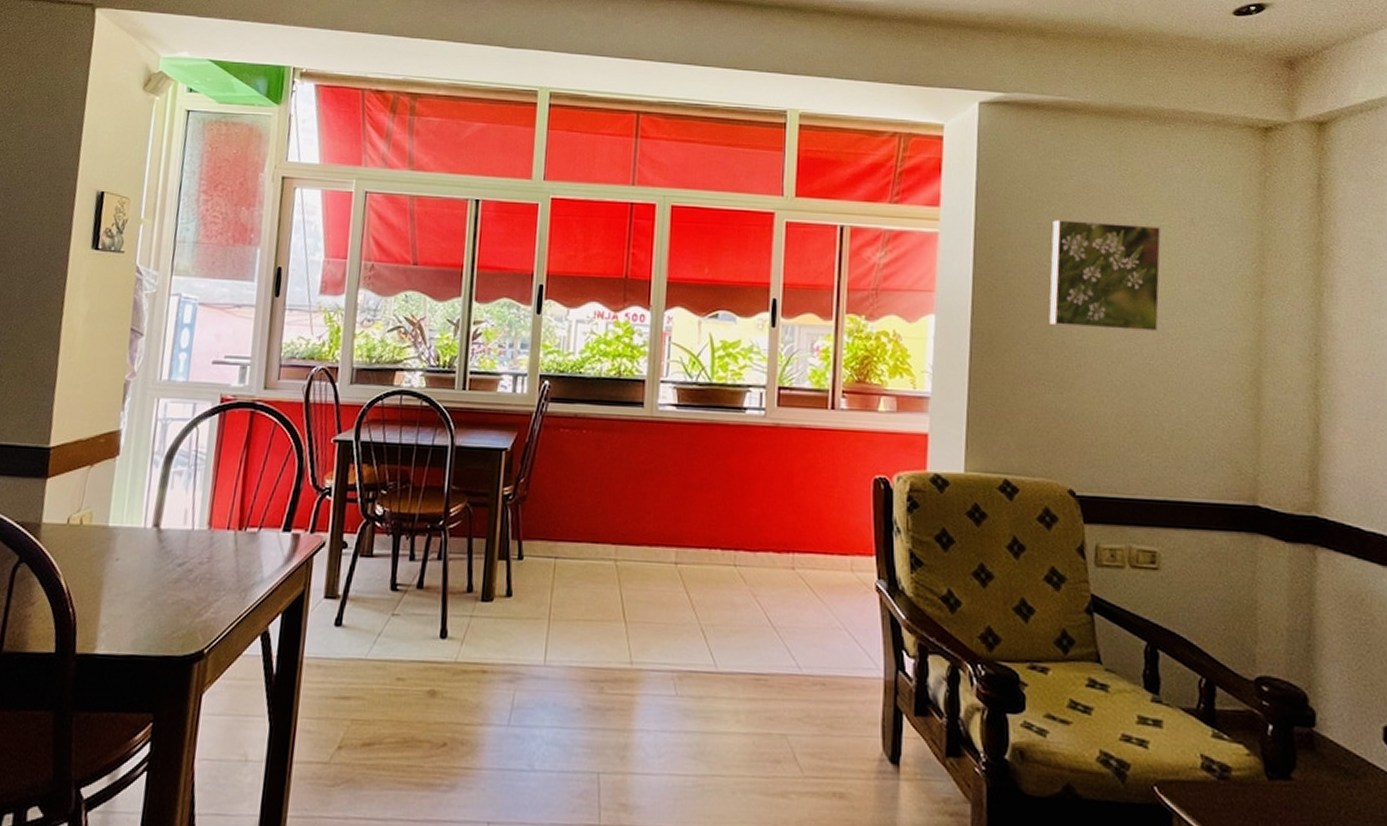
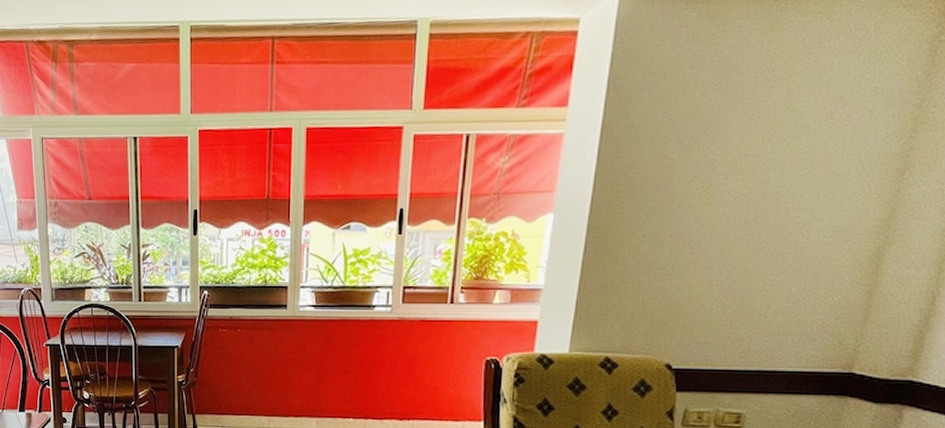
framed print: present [1049,219,1162,332] -> none [668,107,805,217]

